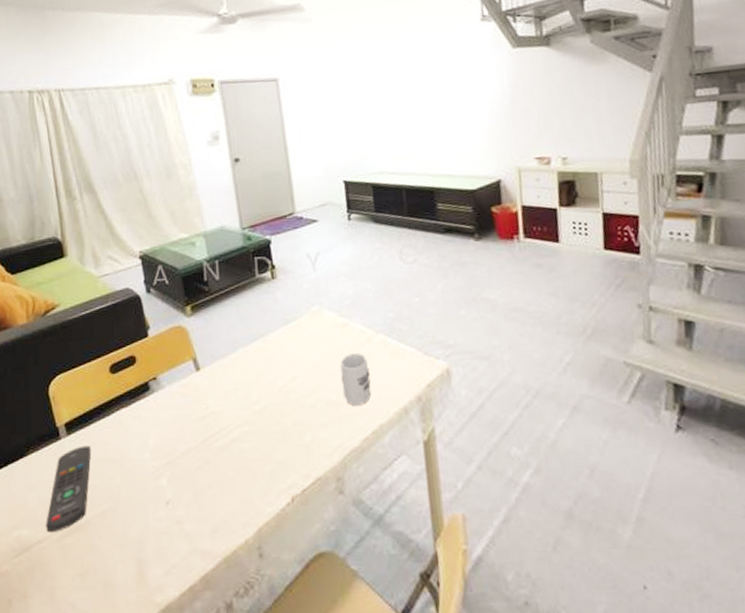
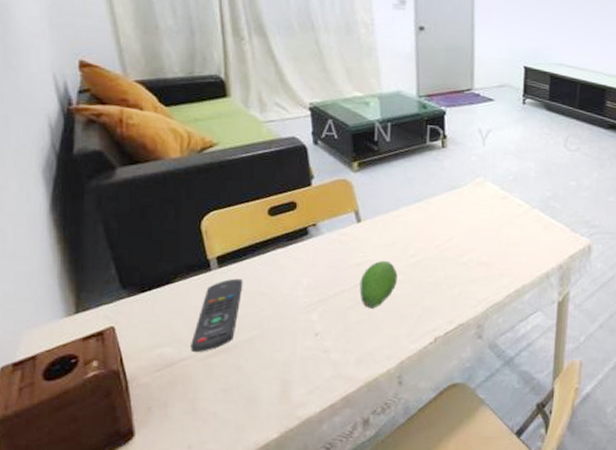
fruit: none [206,410,244,468] -> present [359,260,398,309]
cup: present [340,354,372,405] -> none [494,223,521,267]

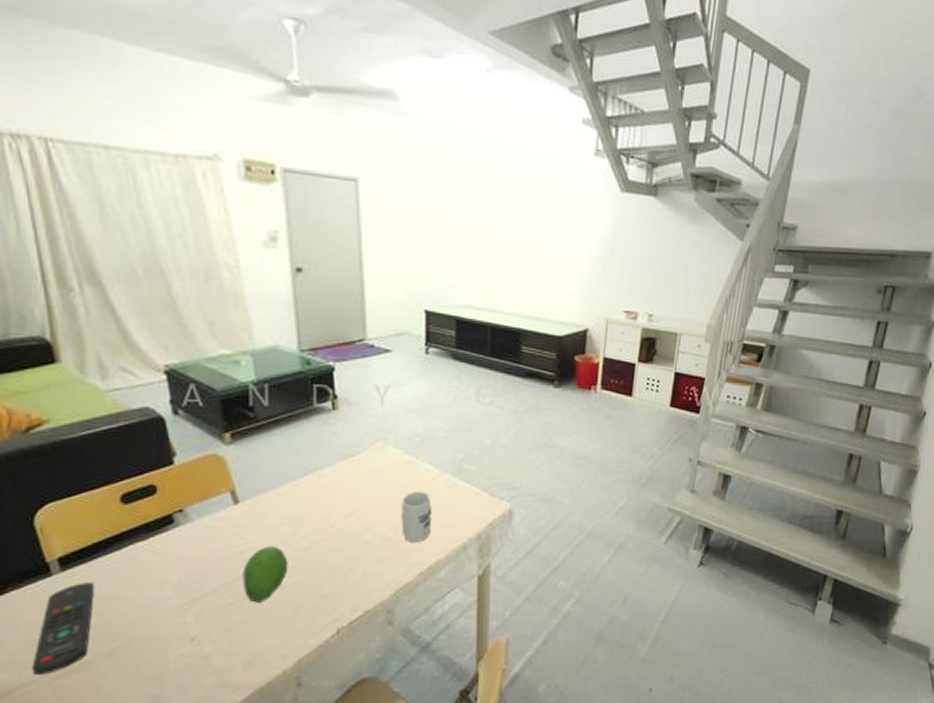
cup: none [494,223,521,267] -> present [401,492,432,542]

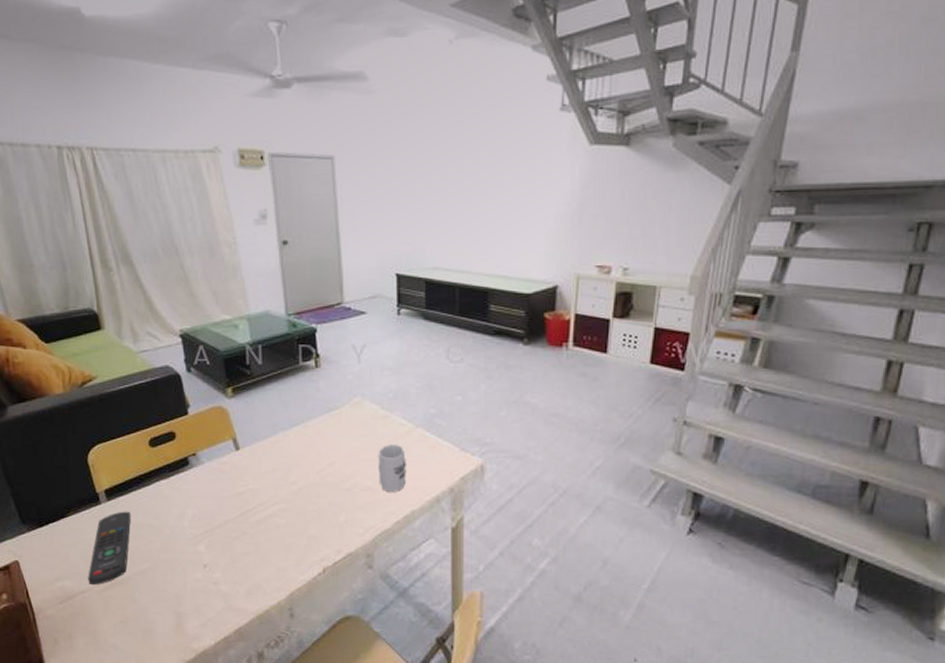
fruit: present [242,545,288,603] -> none [243,488,281,539]

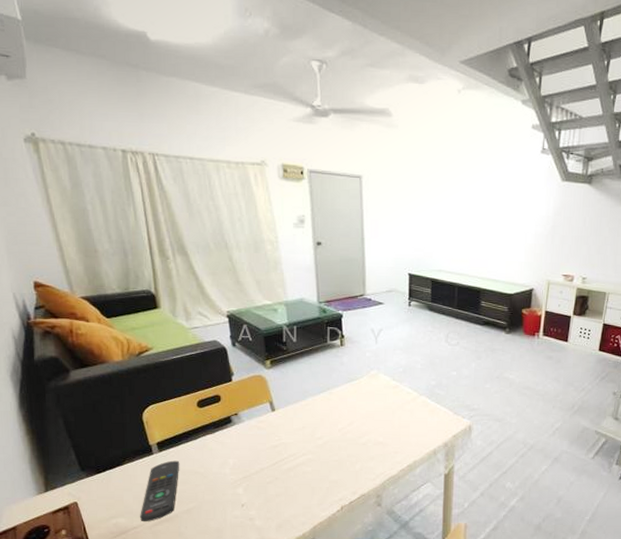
cup: present [378,445,406,492] -> none [388,409,411,446]

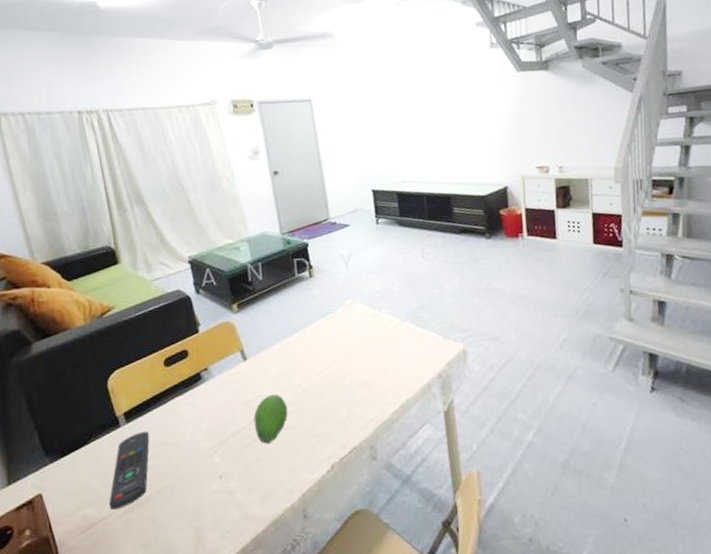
fruit: none [277,442,308,483] -> present [253,394,288,444]

